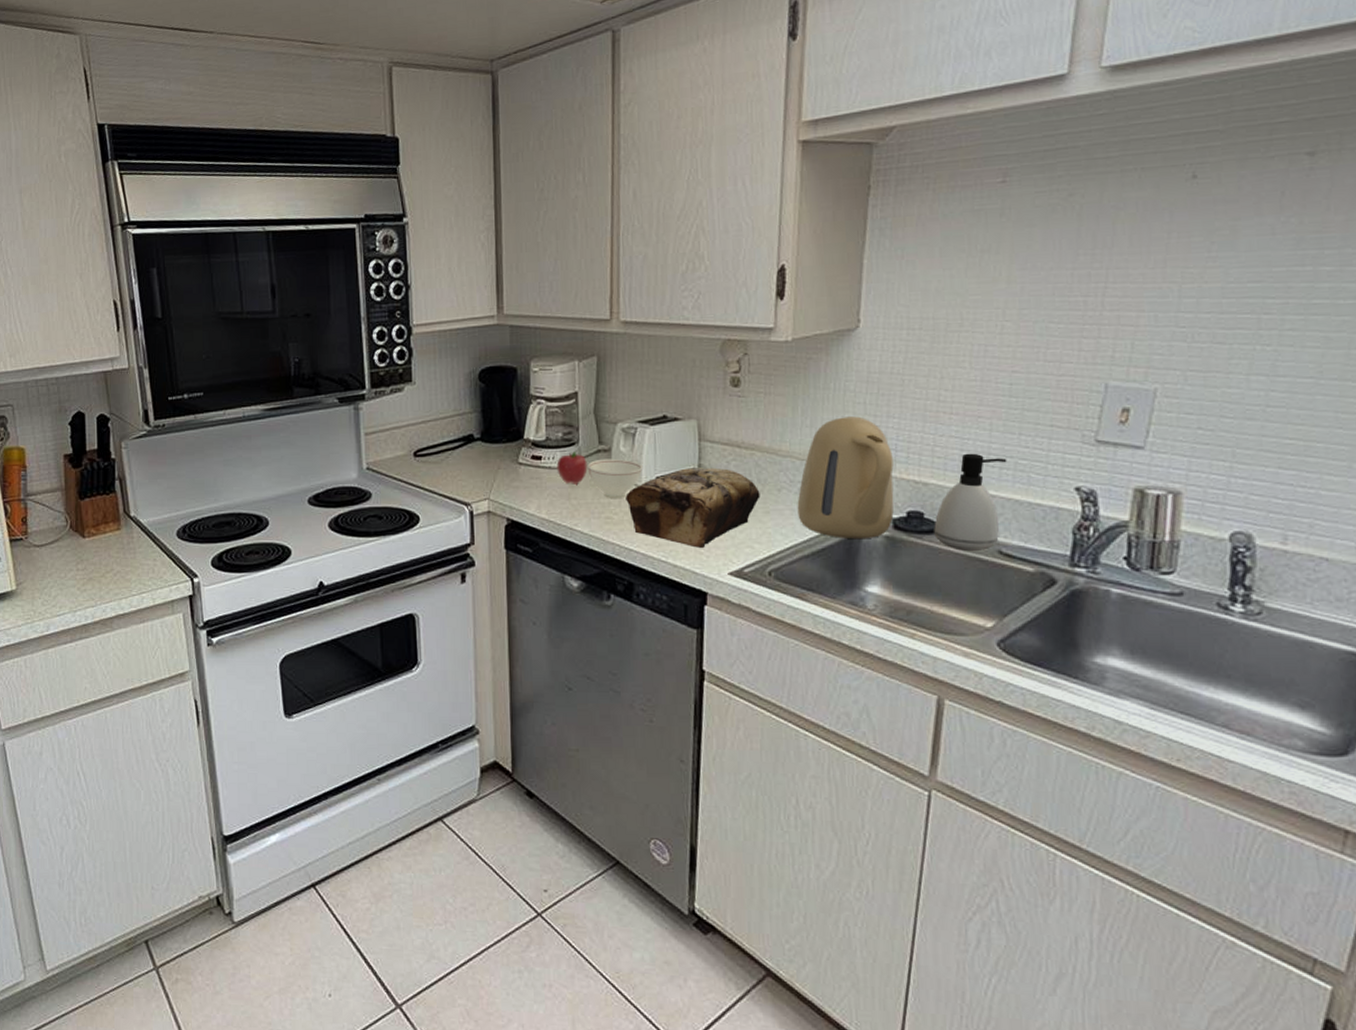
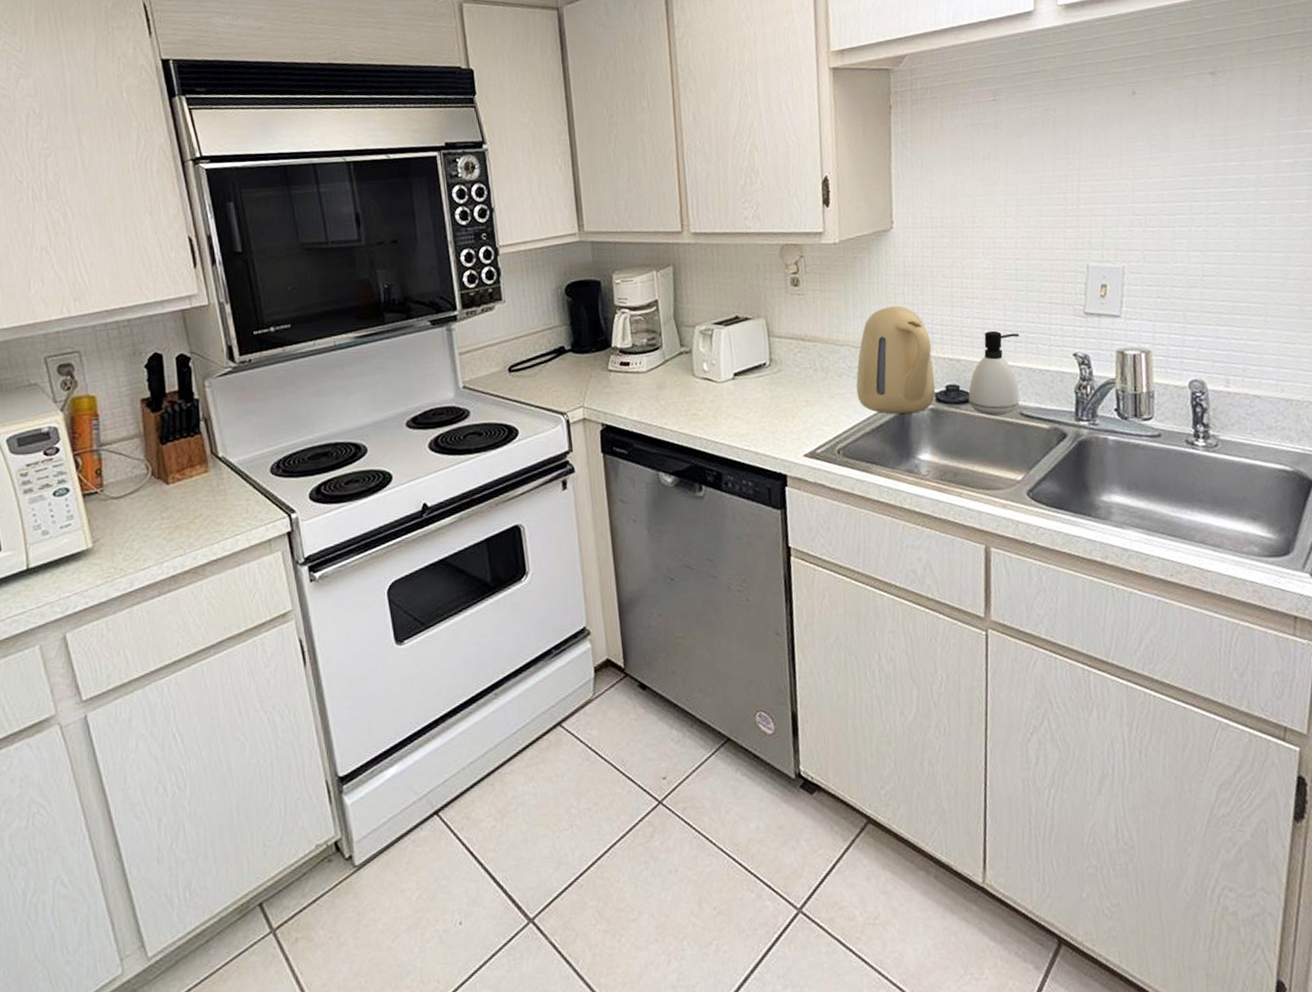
fruit: present [556,451,588,485] -> none [643,355,672,386]
bowl: present [587,458,644,498] -> none [671,358,722,396]
bread loaf: present [626,467,761,549] -> none [708,360,825,436]

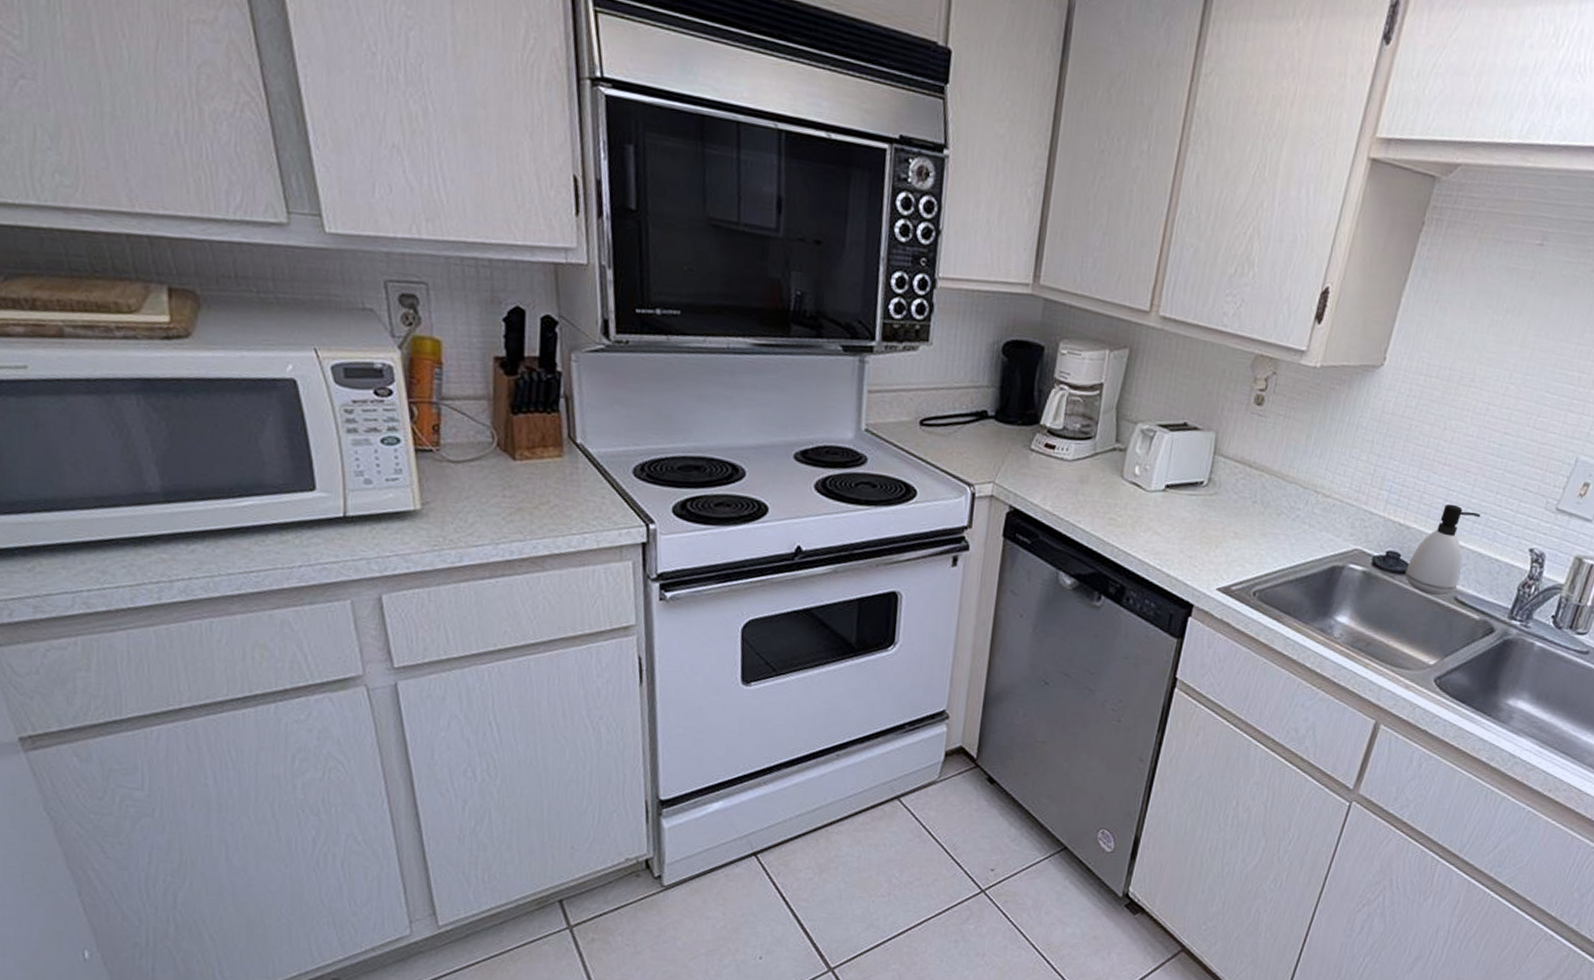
kettle: present [855,305,936,415] -> none [1290,452,1387,572]

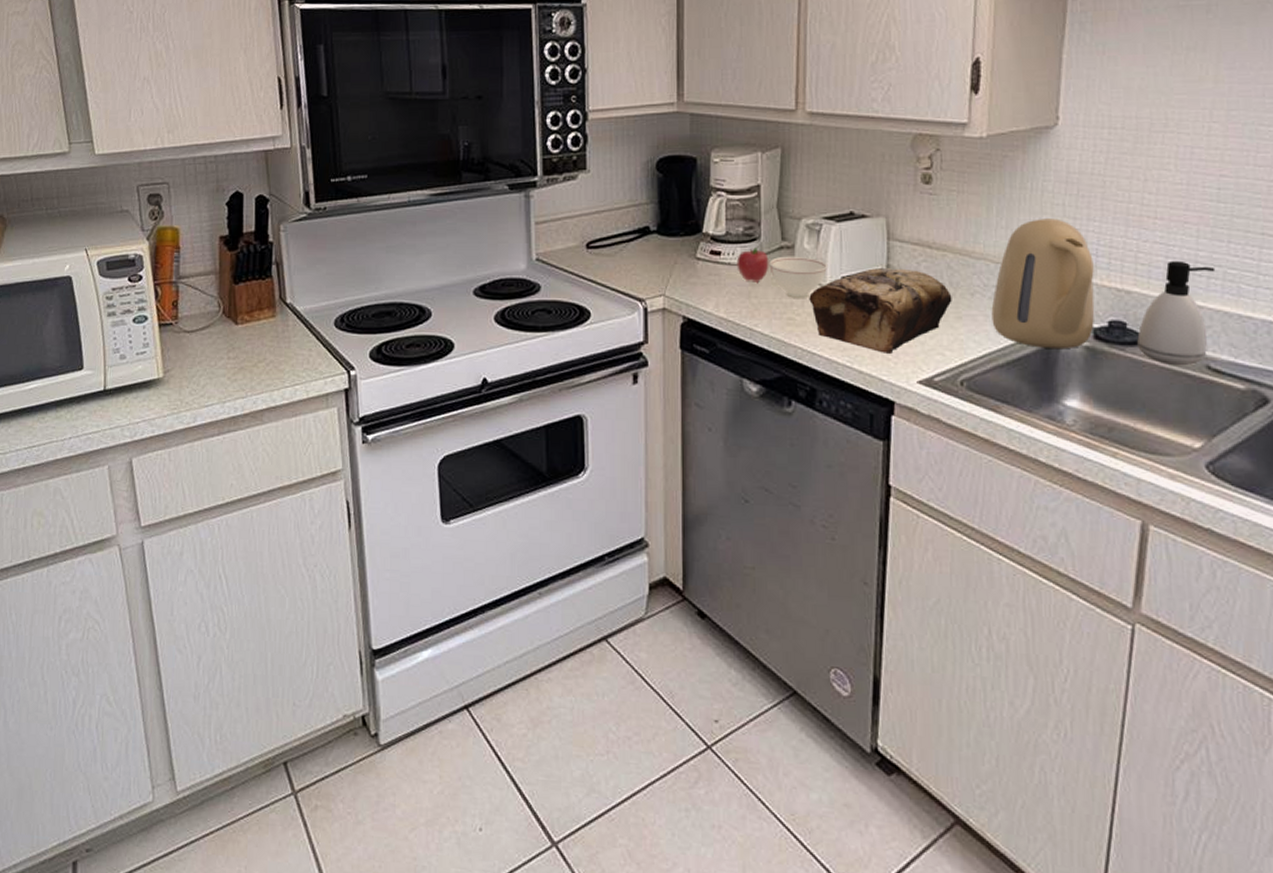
fruit: none [1068,446,1101,481] -> present [736,248,769,282]
bowl: none [1100,457,1156,501] -> present [769,256,829,298]
bread loaf: none [1132,479,1261,562] -> present [809,268,952,355]
kettle: none [1290,452,1387,572] -> present [991,218,1095,350]

